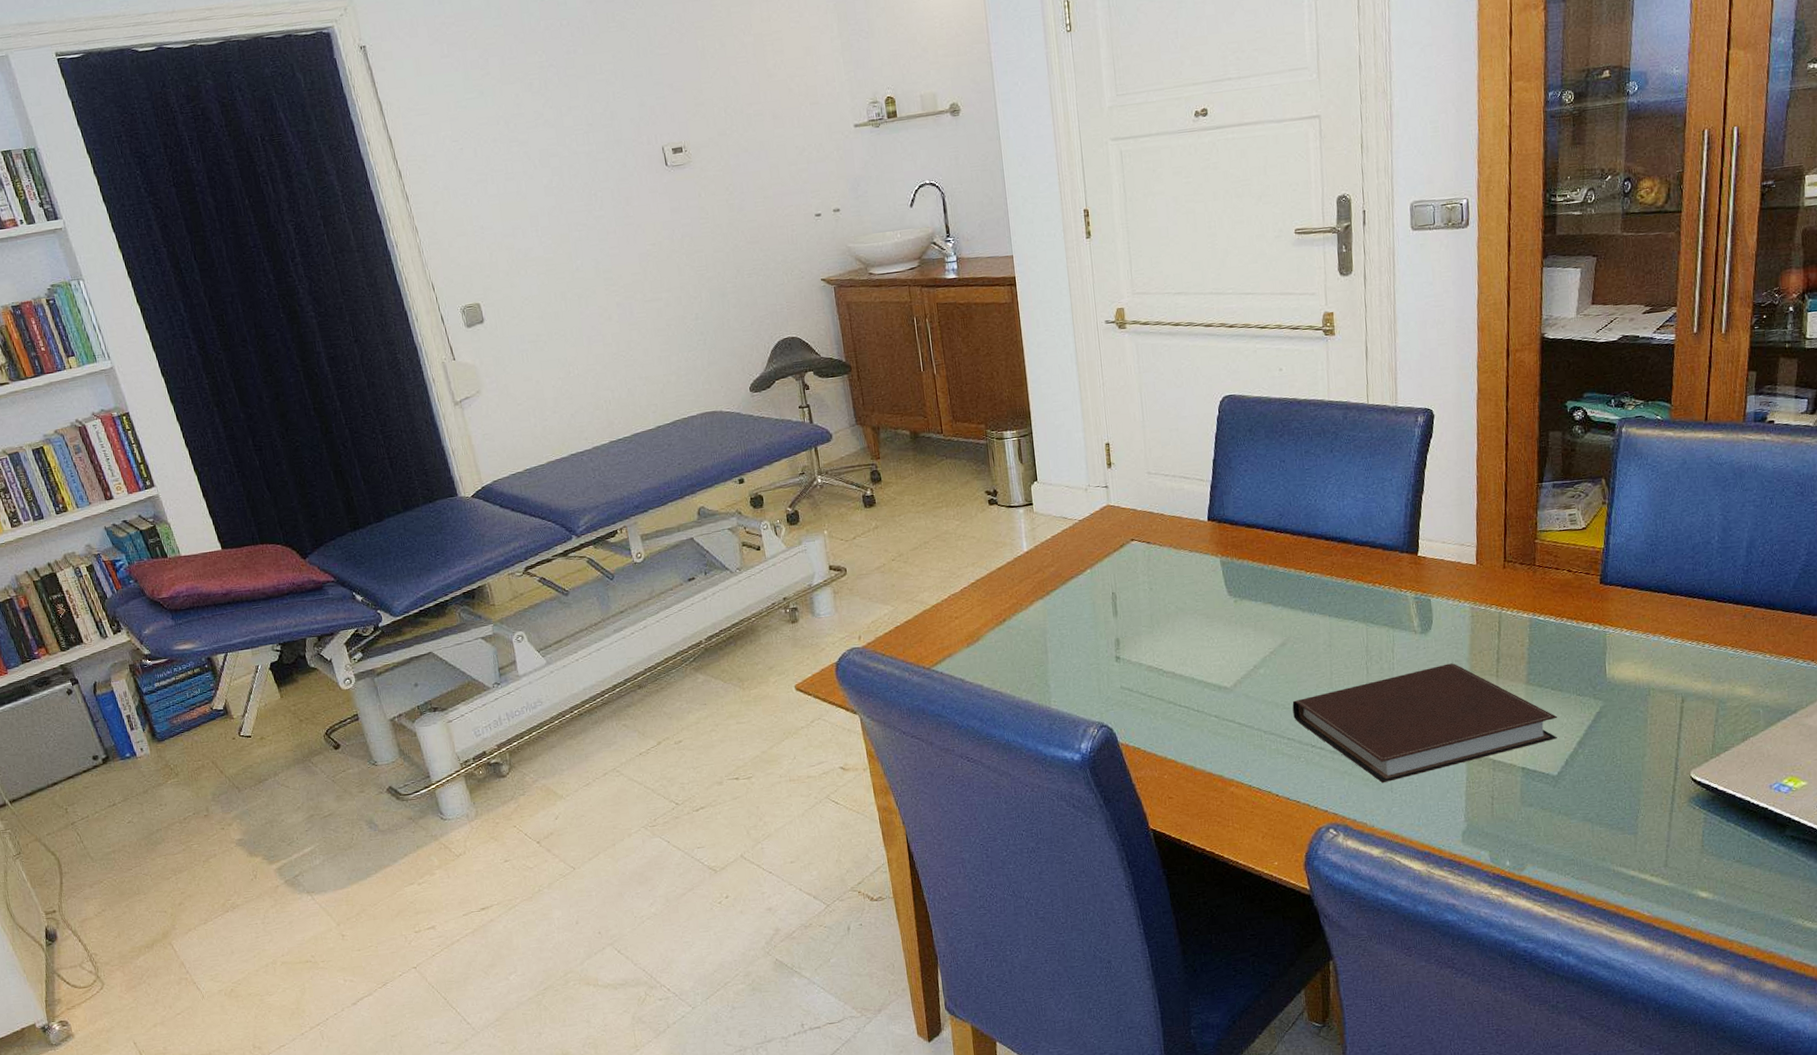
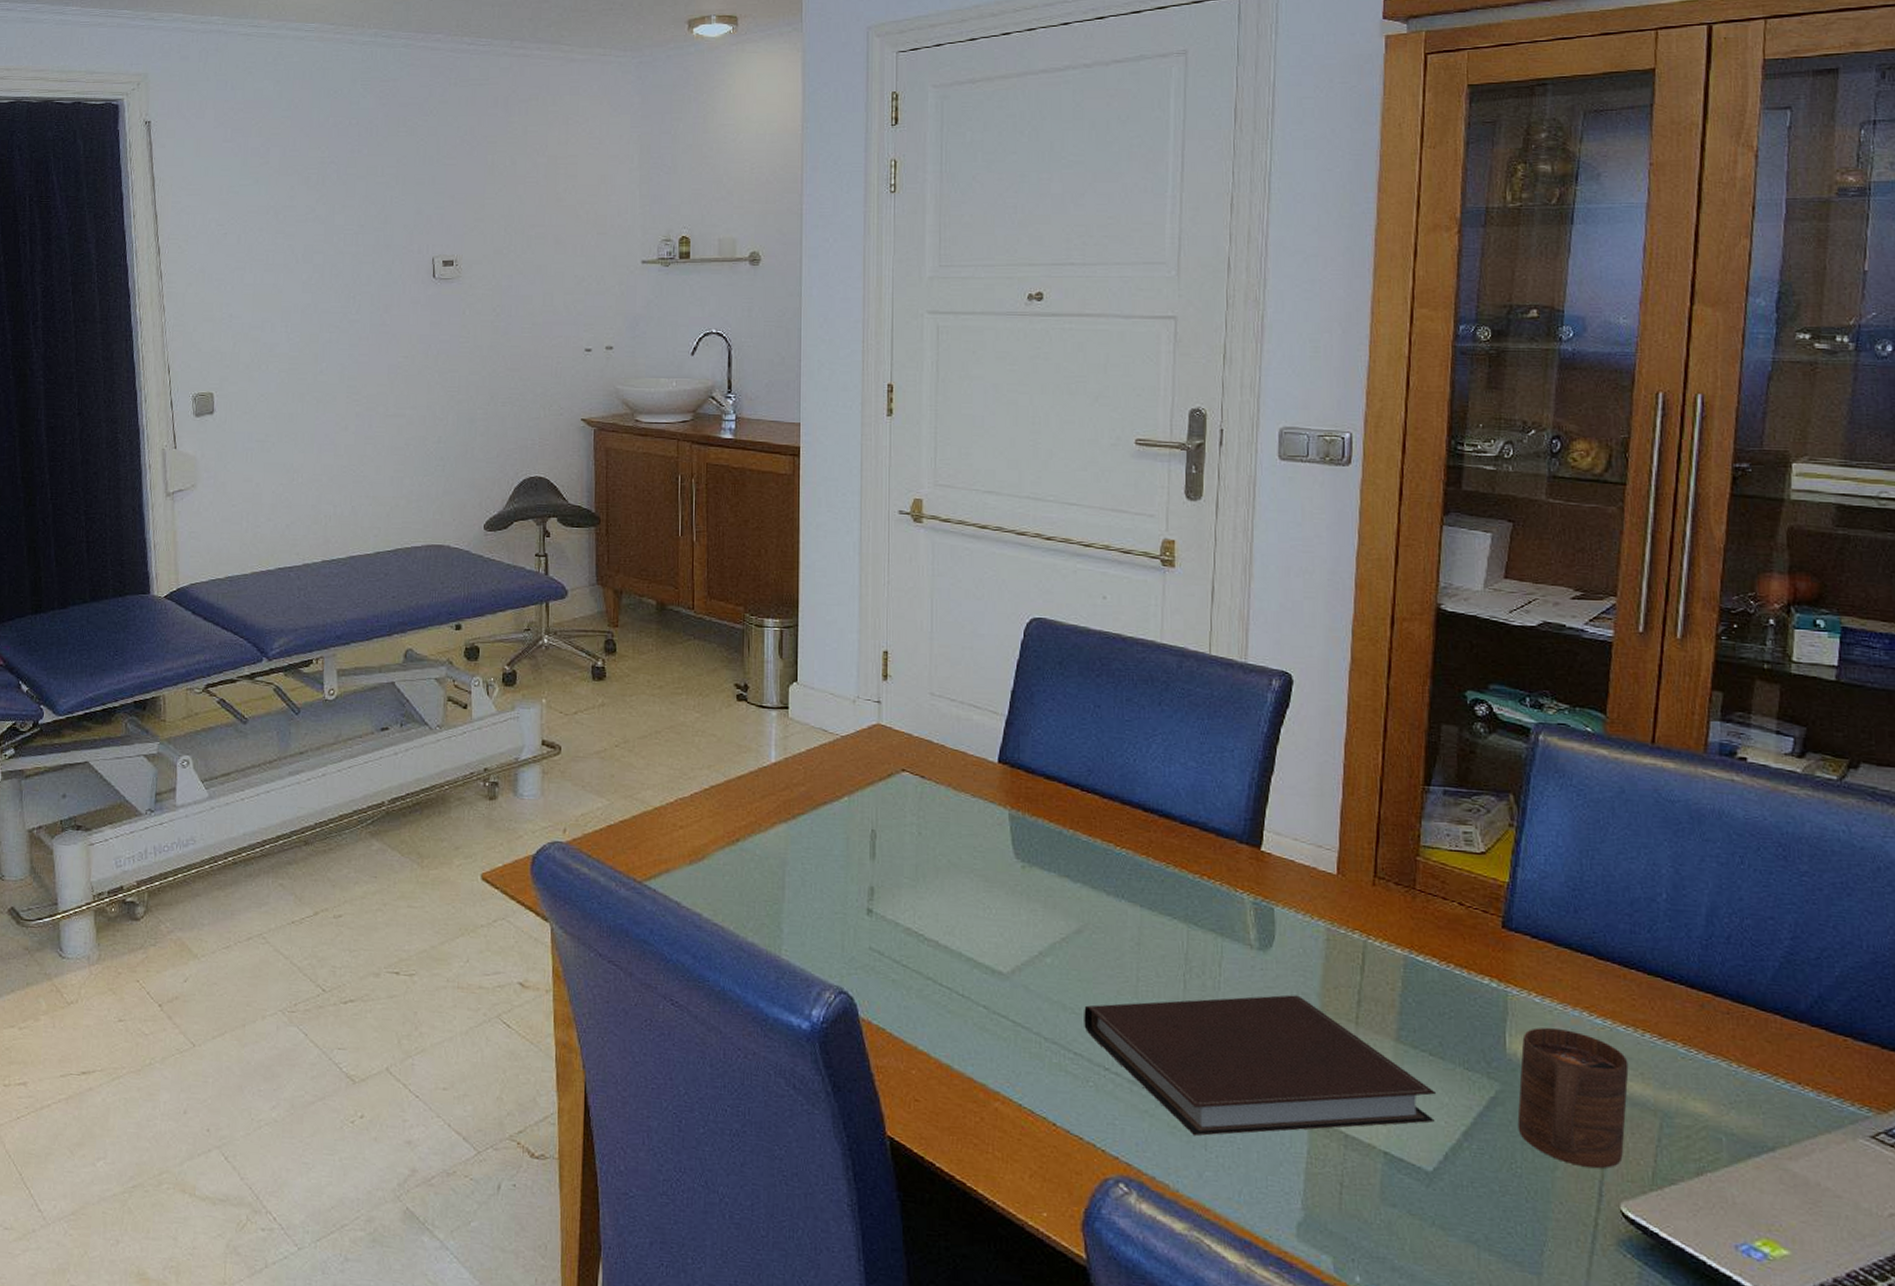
cup: none [1616,652,1694,751] -> present [1517,1027,1629,1169]

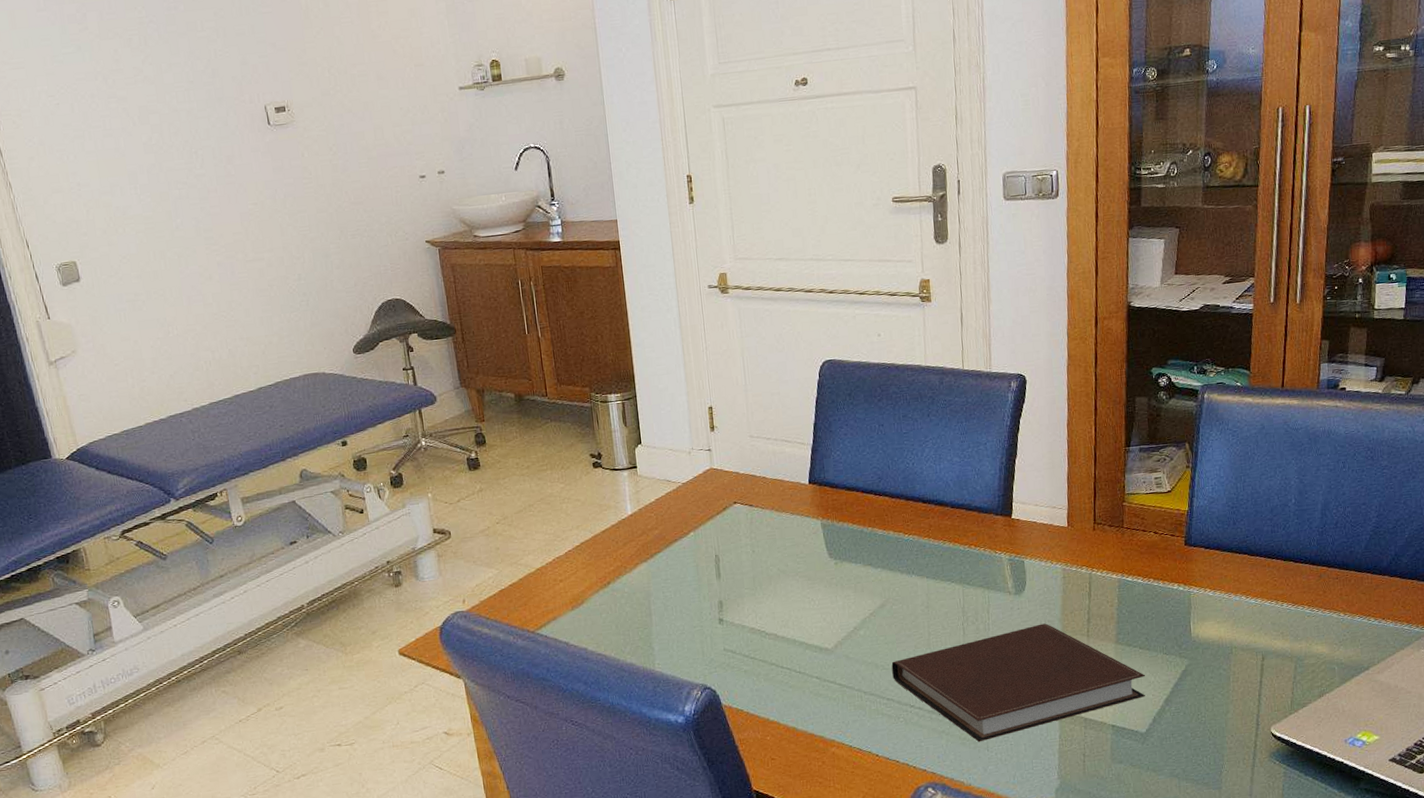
cup: present [1517,1027,1629,1169] -> none [1201,611,1274,708]

